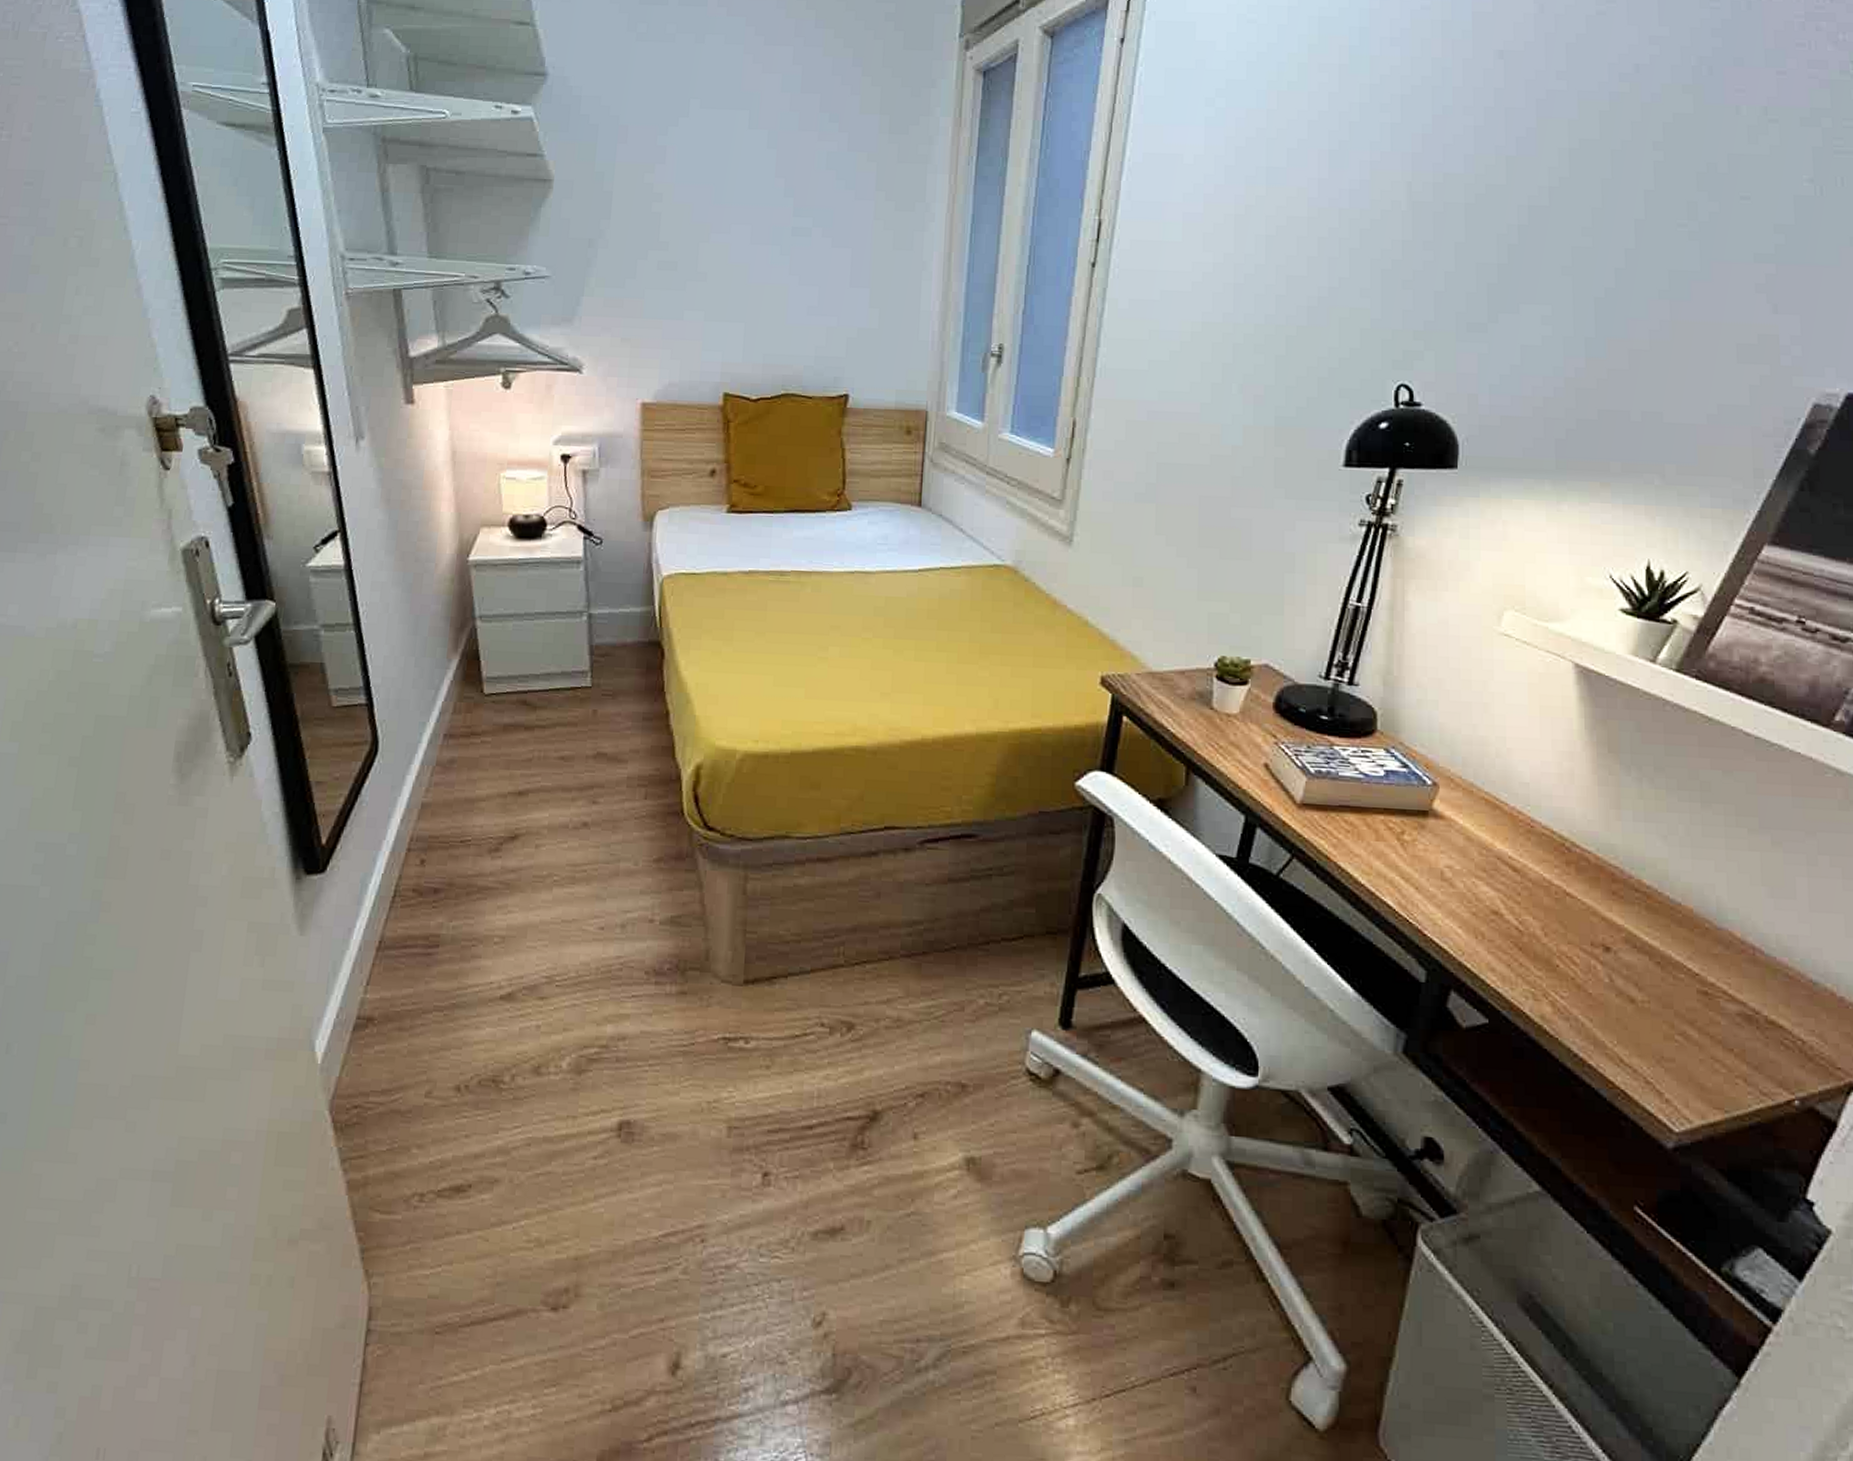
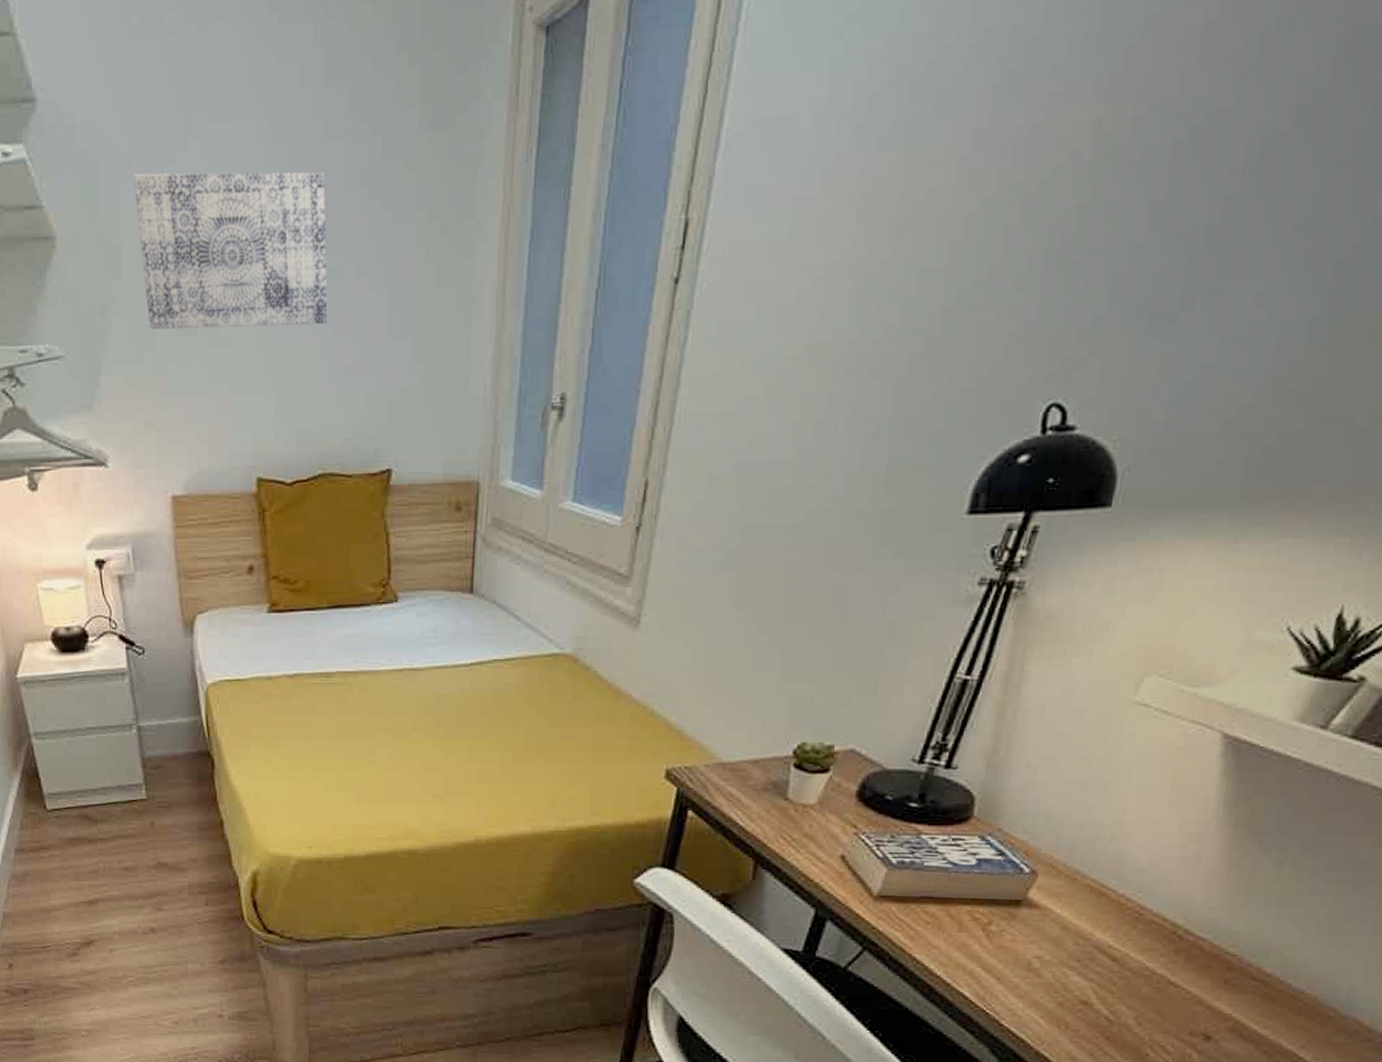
wall art: none [629,139,798,271] -> present [134,172,328,330]

